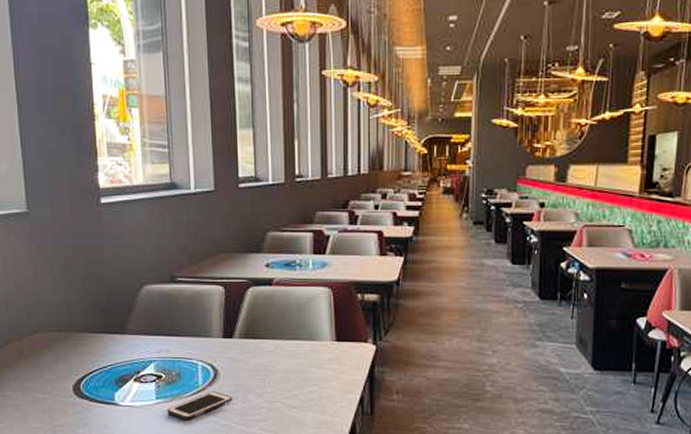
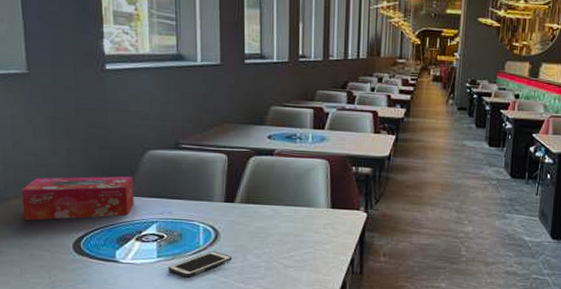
tissue box: none [23,313,132,362] -> present [21,176,134,220]

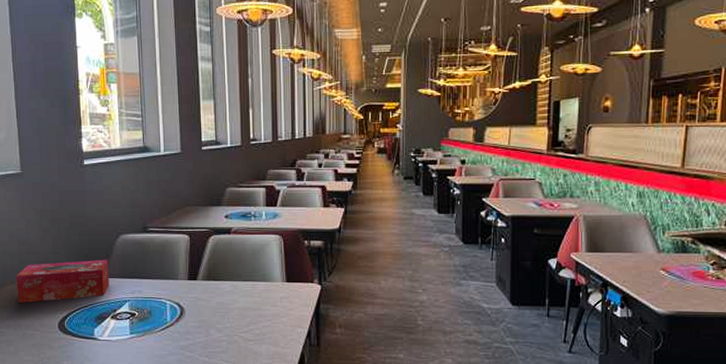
cell phone: present [168,251,232,277] -> none [139,327,196,352]

